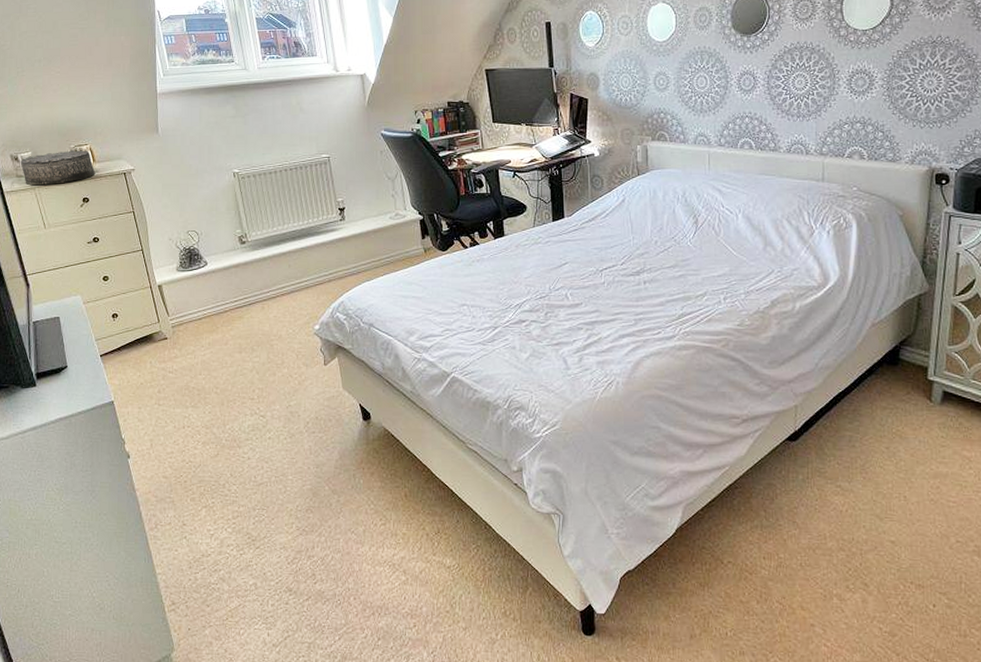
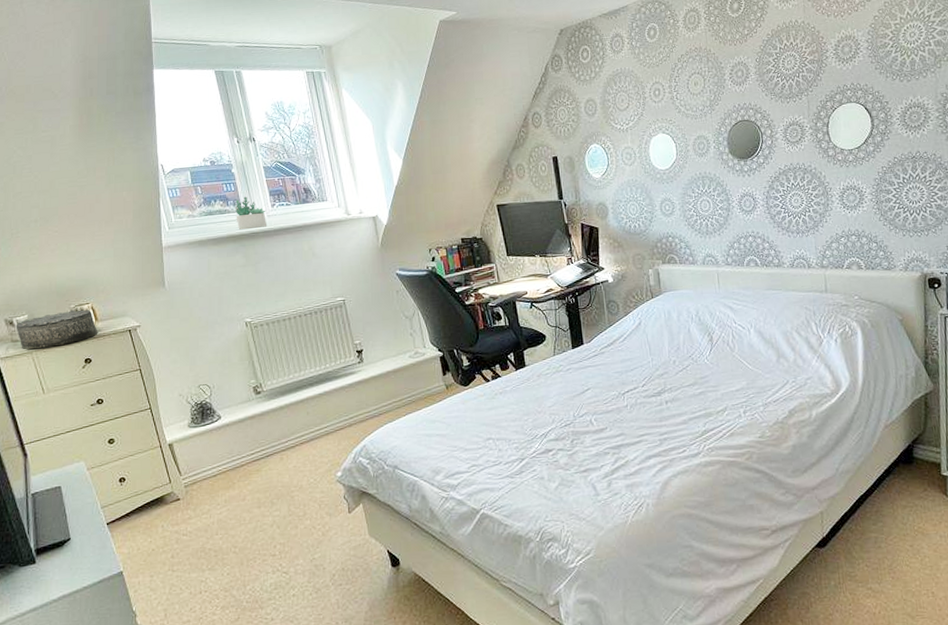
succulent plant: none [226,47,258,81] -> present [234,196,268,230]

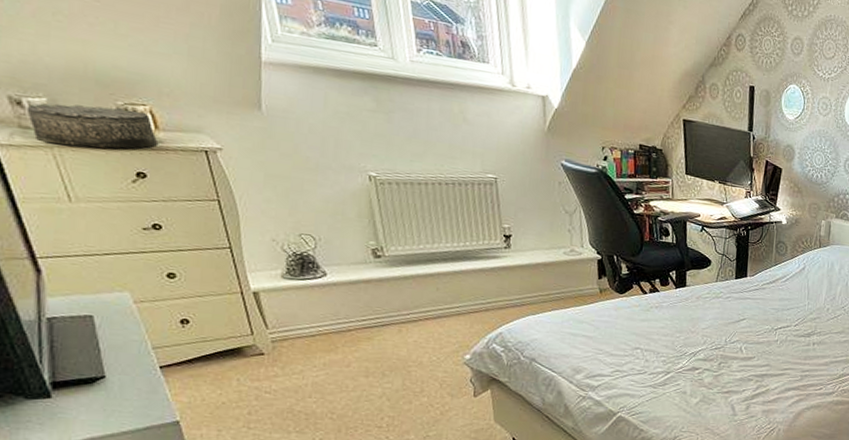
succulent plant: present [234,196,268,230] -> none [367,29,409,73]

